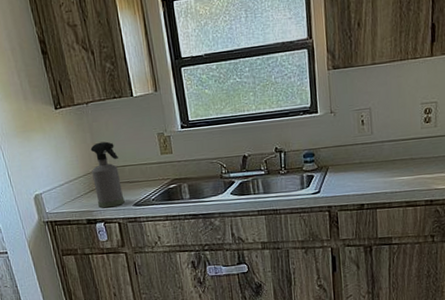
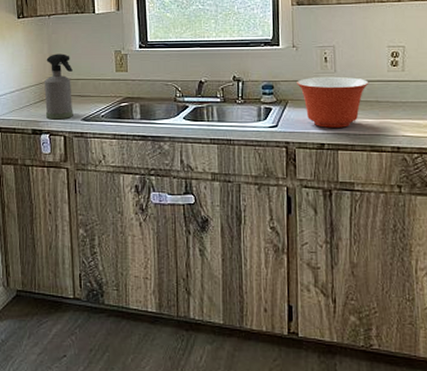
mixing bowl: none [336,137,404,189] -> present [297,76,369,128]

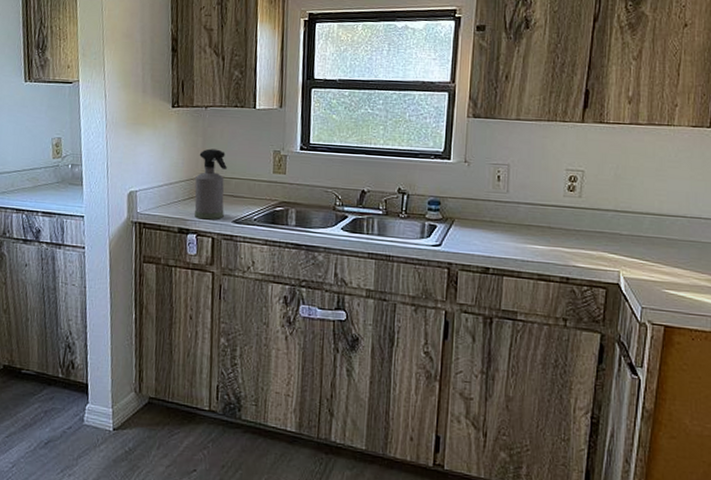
mixing bowl: present [297,76,369,128] -> none [466,196,543,253]

